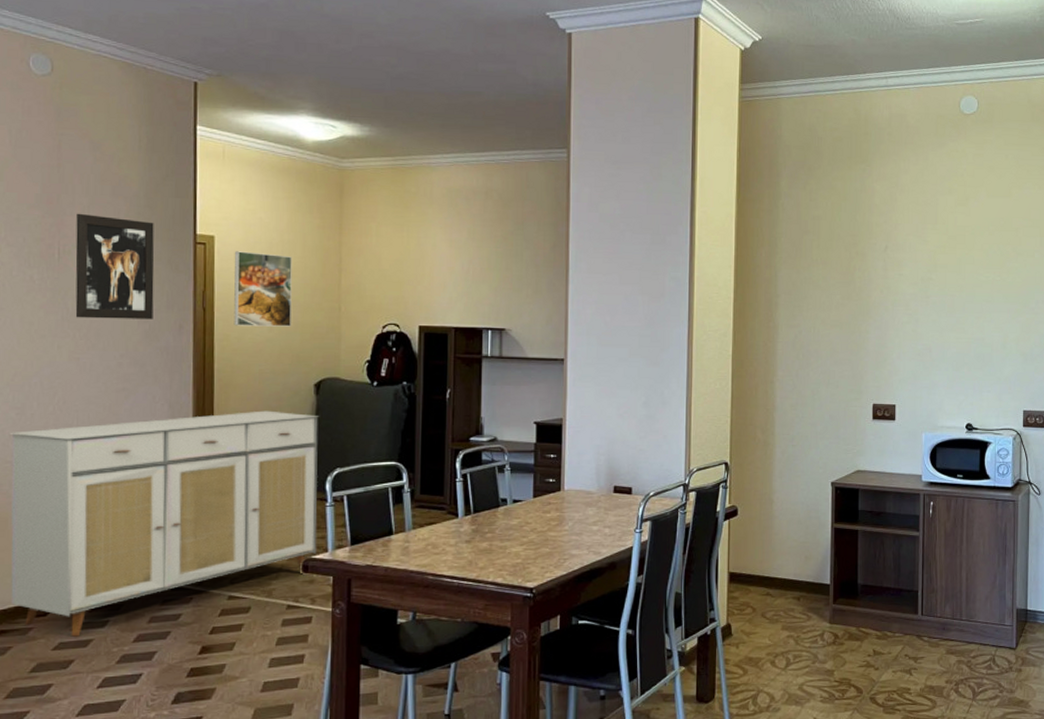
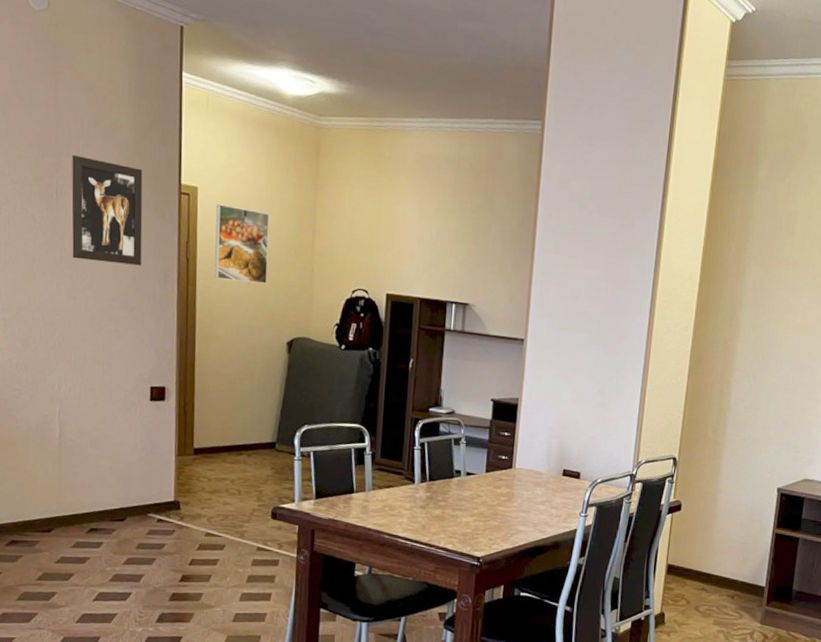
sideboard: present [9,410,318,637] -> none [16,362,290,554]

